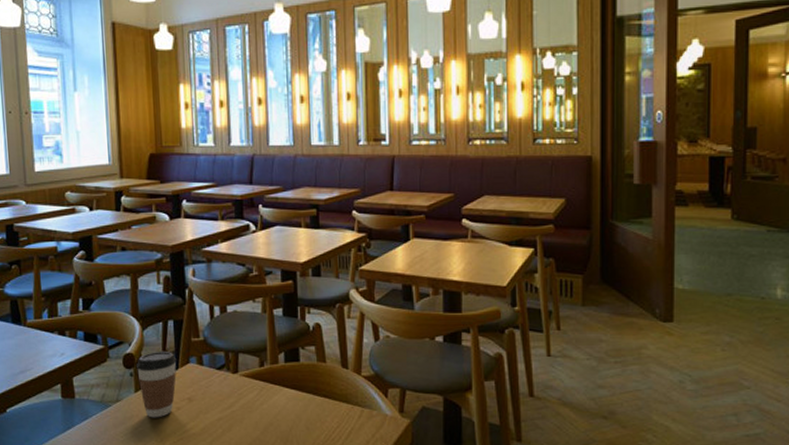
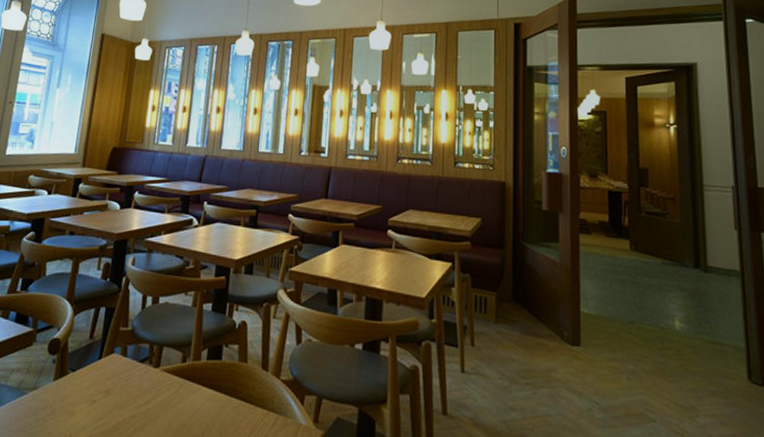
coffee cup: present [135,352,177,418] -> none [59,339,102,411]

